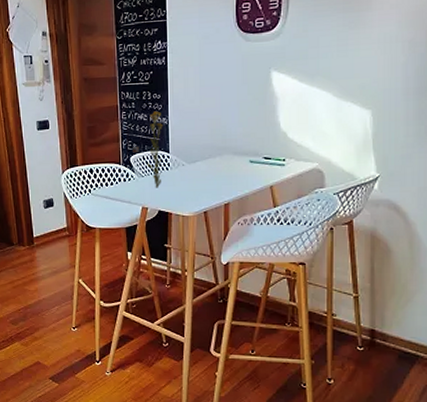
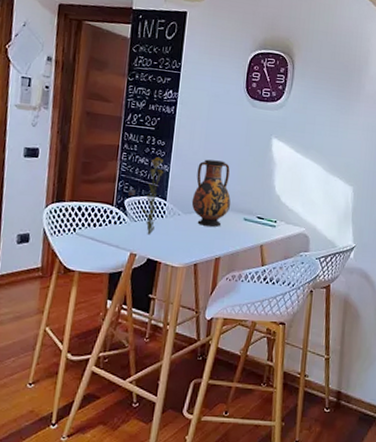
vase: none [194,105,235,173] -> present [191,159,231,227]

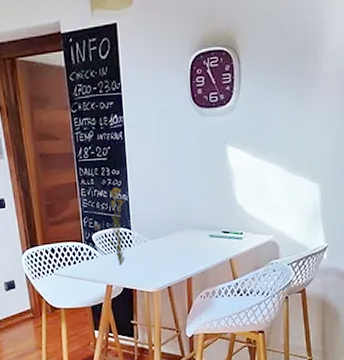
vase: present [191,159,231,227] -> none [155,180,195,249]

